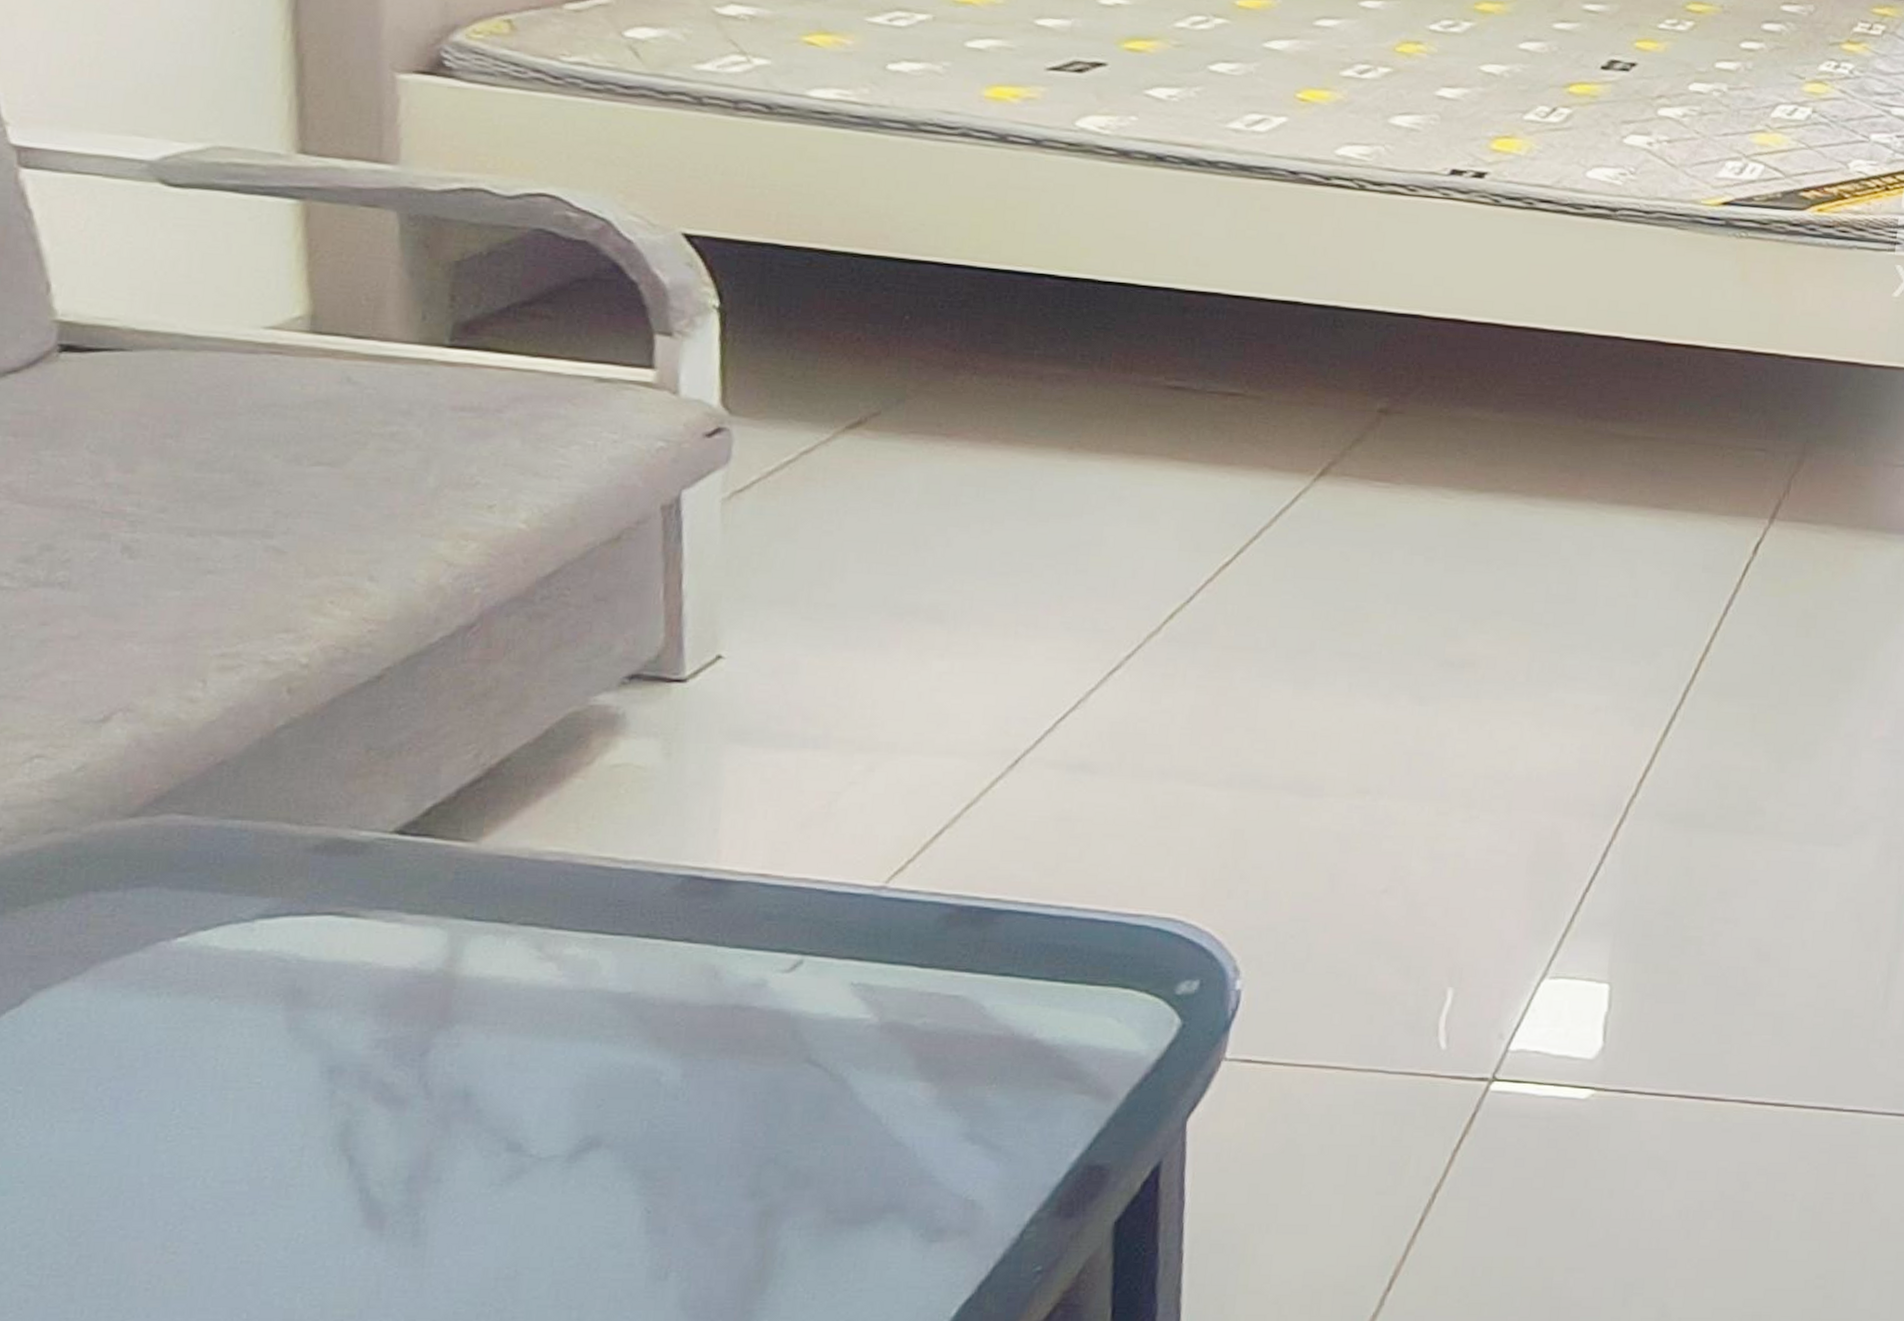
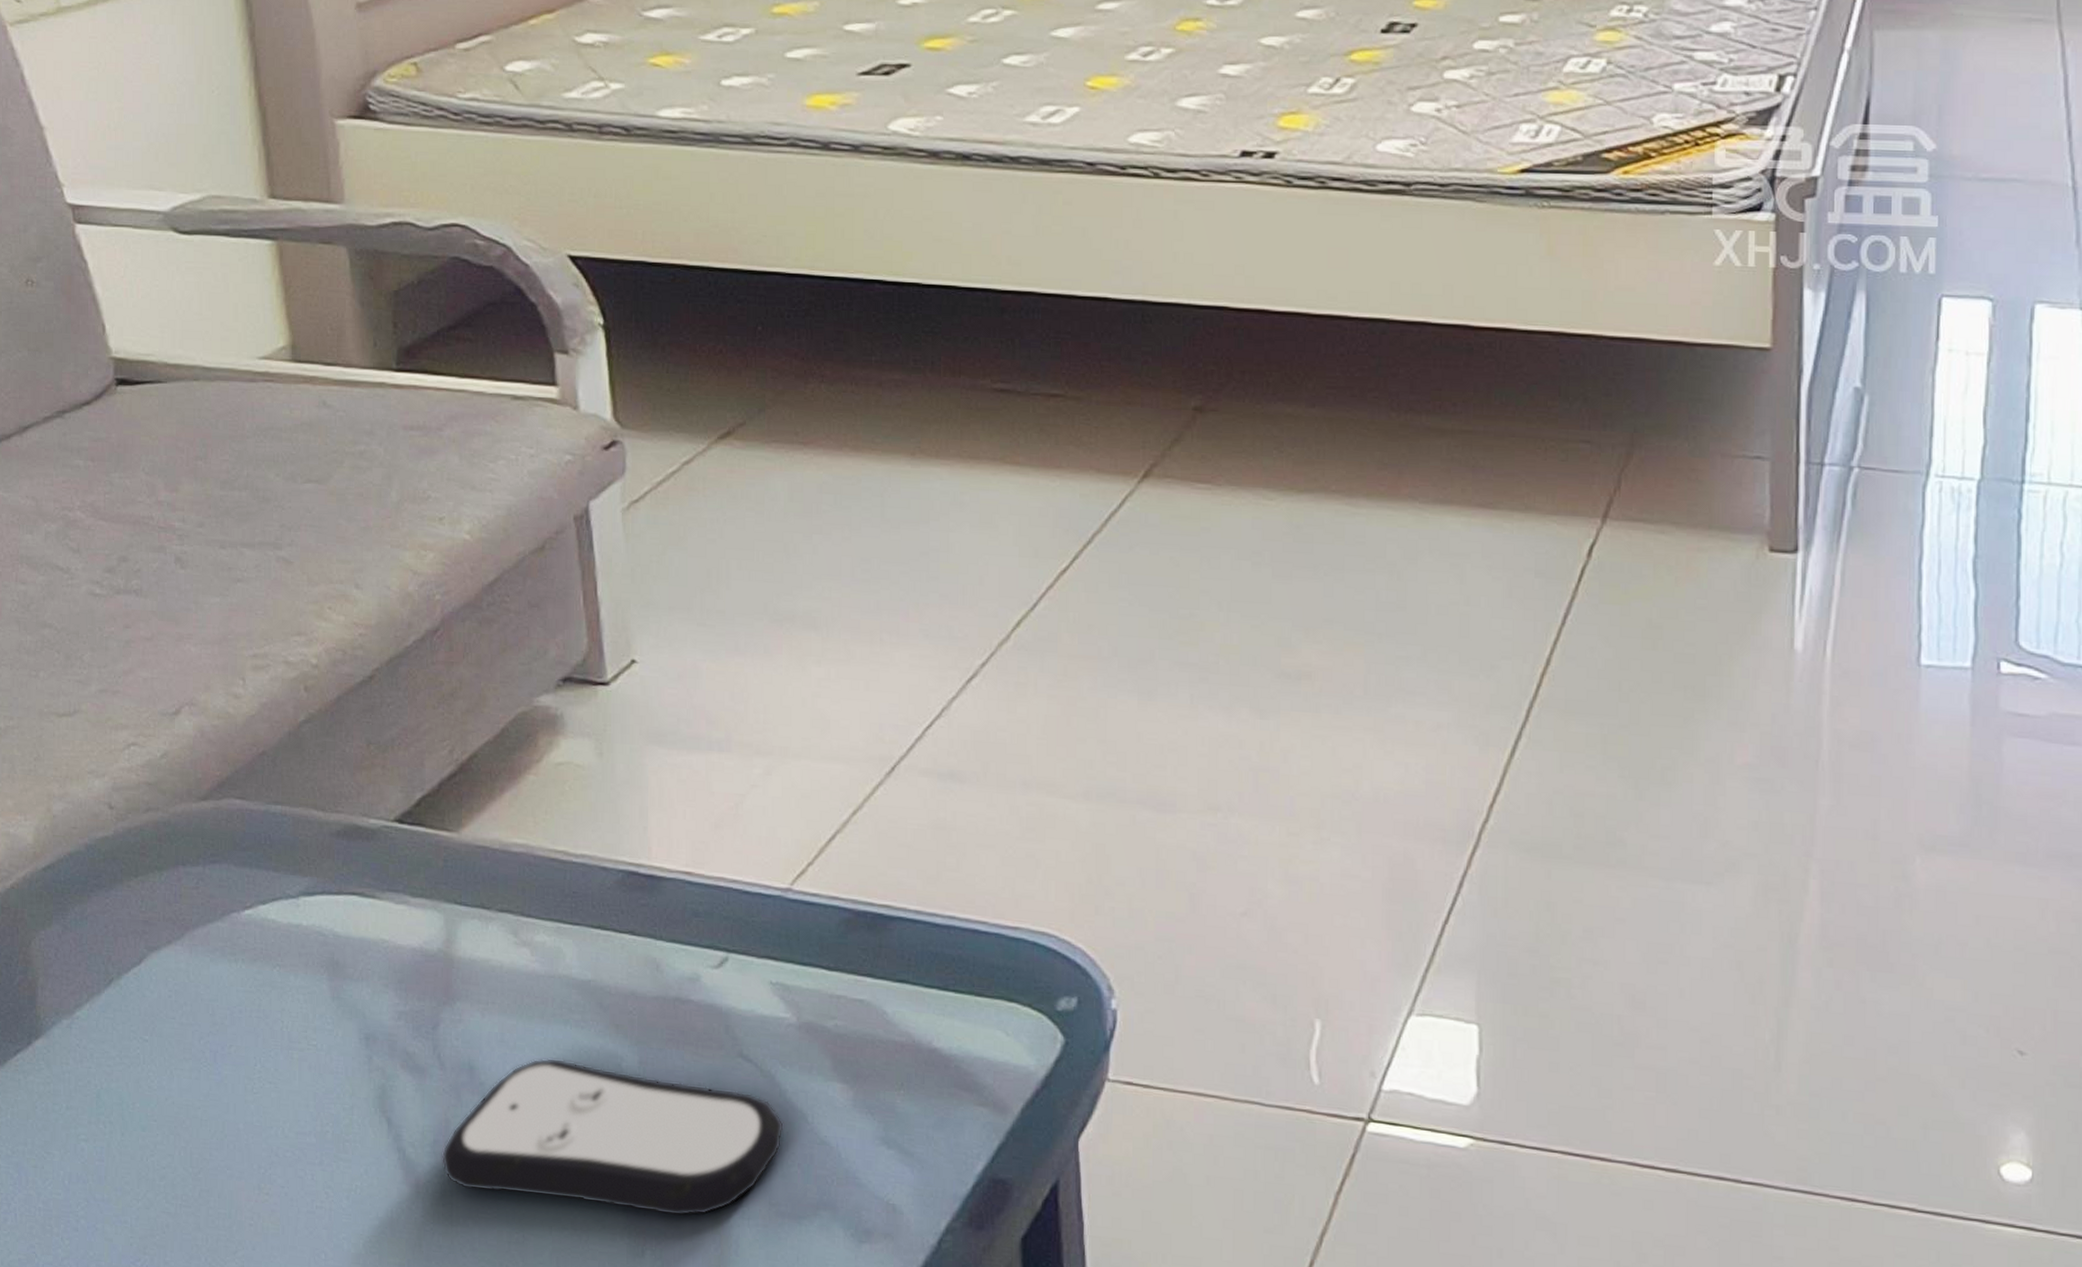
remote control: none [416,1077,852,1234] -> present [441,1057,784,1217]

